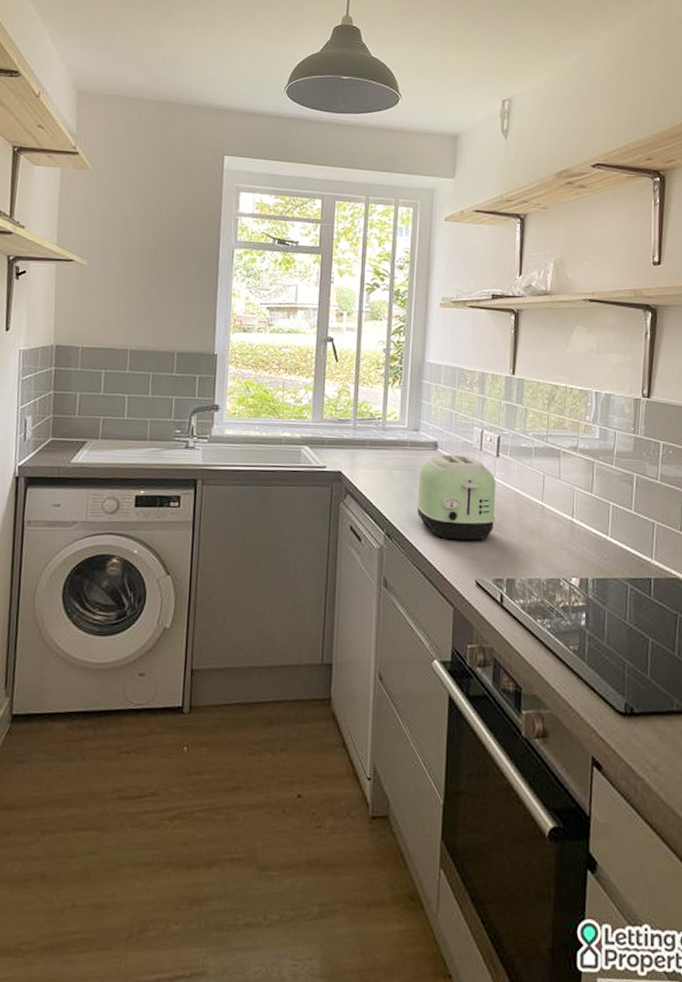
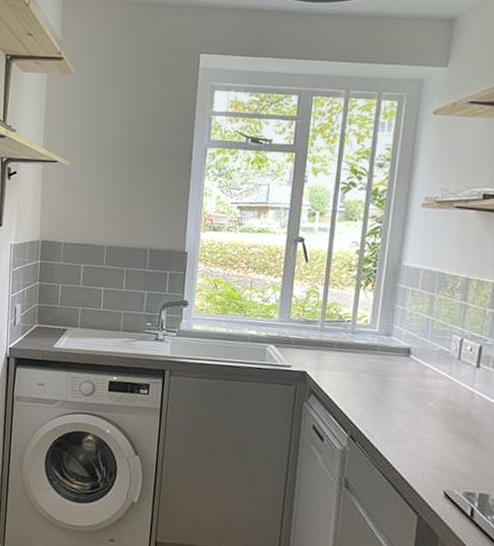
toaster: present [416,454,496,541] -> none [384,360,474,452]

